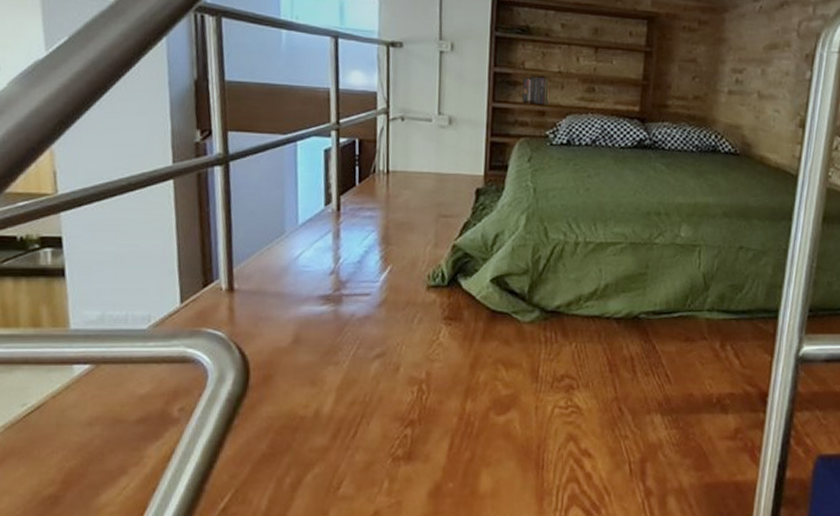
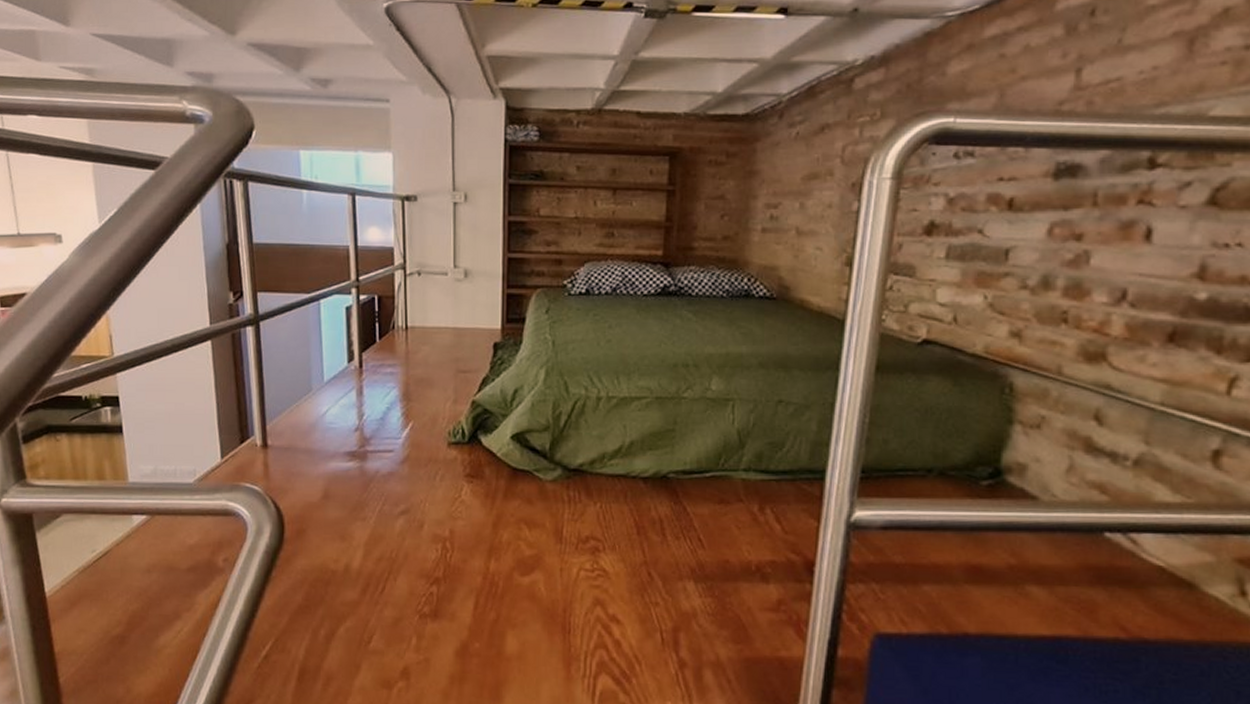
books: present [522,76,549,106] -> none [538,223,565,255]

